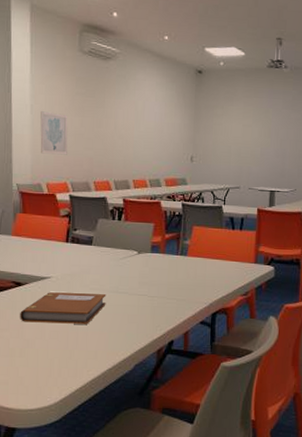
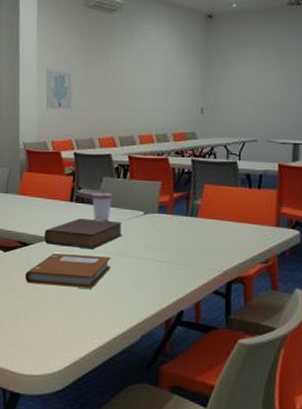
book: none [39,258,117,288] -> present [44,218,123,250]
cup: none [86,229,108,261] -> present [91,188,113,221]

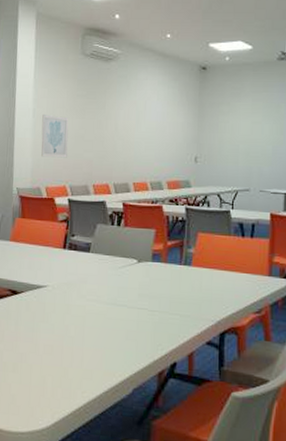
notebook: present [25,253,111,289] -> none [14,302,104,340]
book: present [44,218,123,250] -> none [35,266,116,299]
cup: present [91,188,113,221] -> none [84,235,107,269]

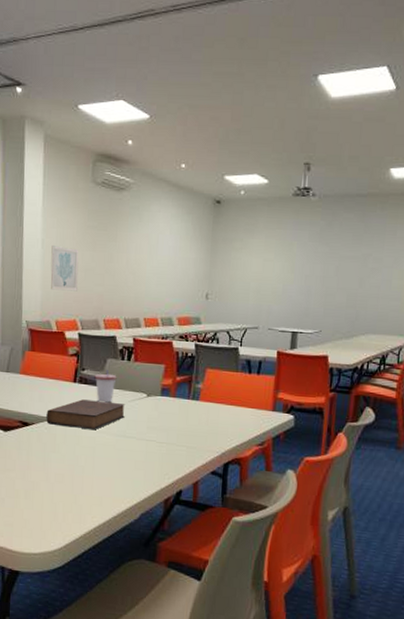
book: none [35,266,116,299] -> present [46,399,125,431]
cup: none [84,235,107,269] -> present [94,369,117,403]

